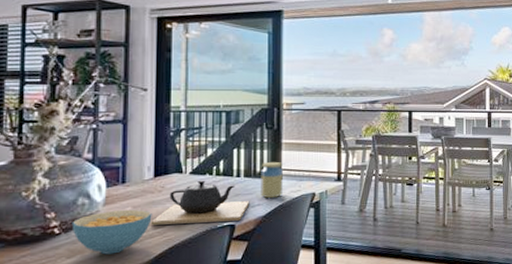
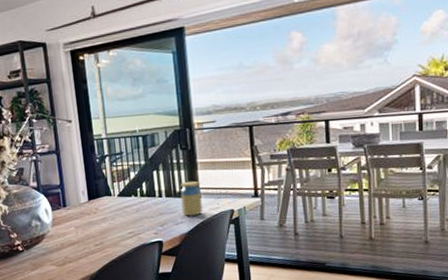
cereal bowl: present [71,209,152,255] -> none [30,229,92,268]
teapot: present [150,180,250,225] -> none [91,201,174,243]

